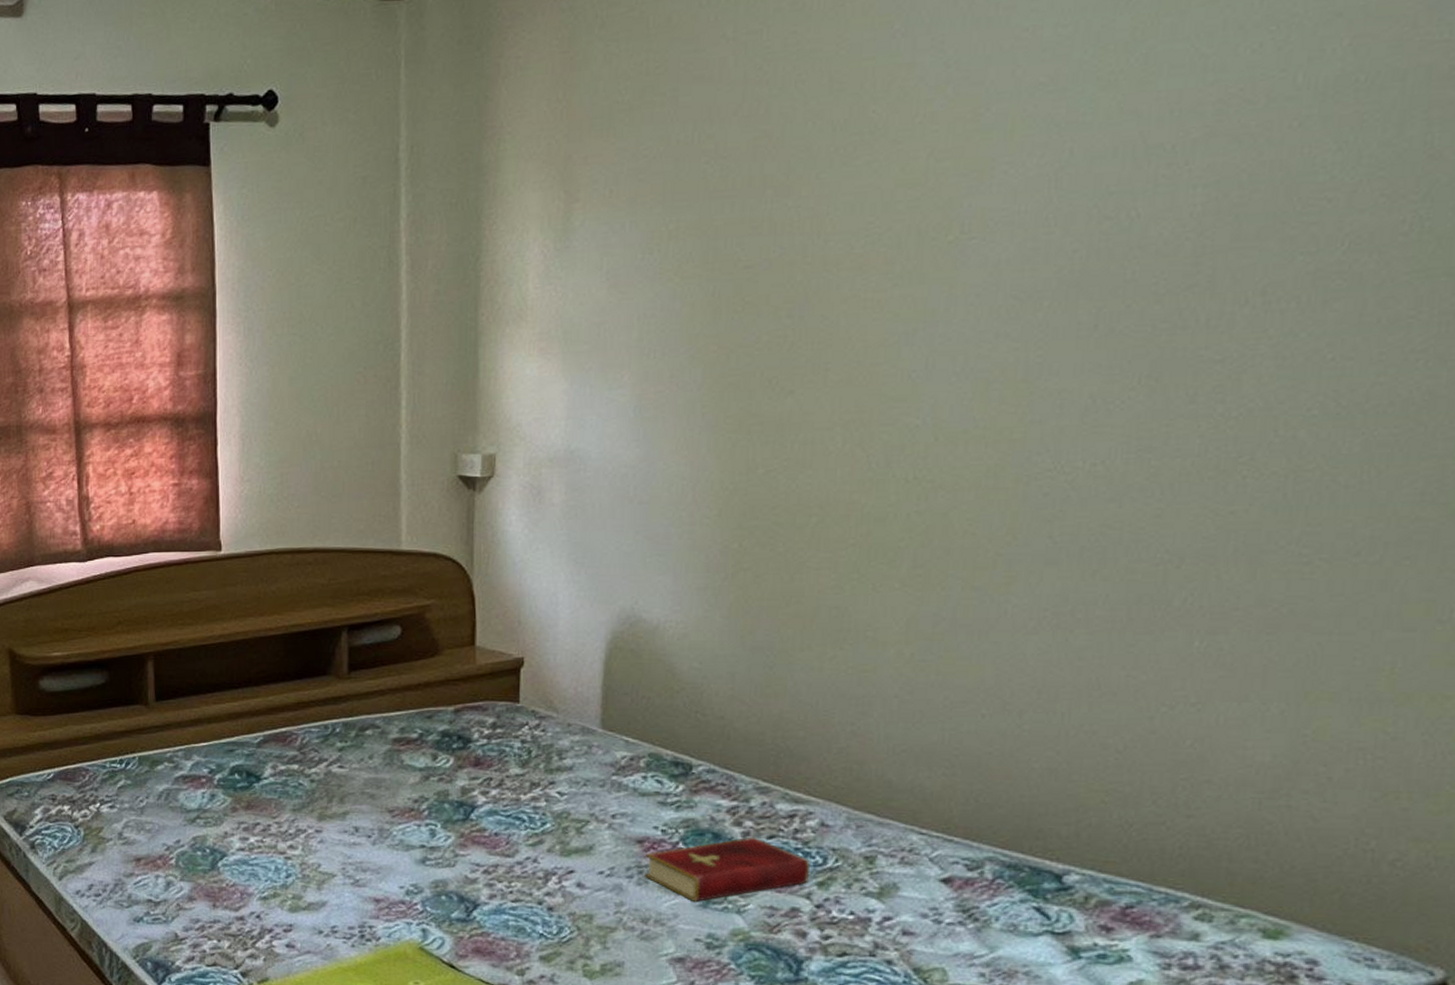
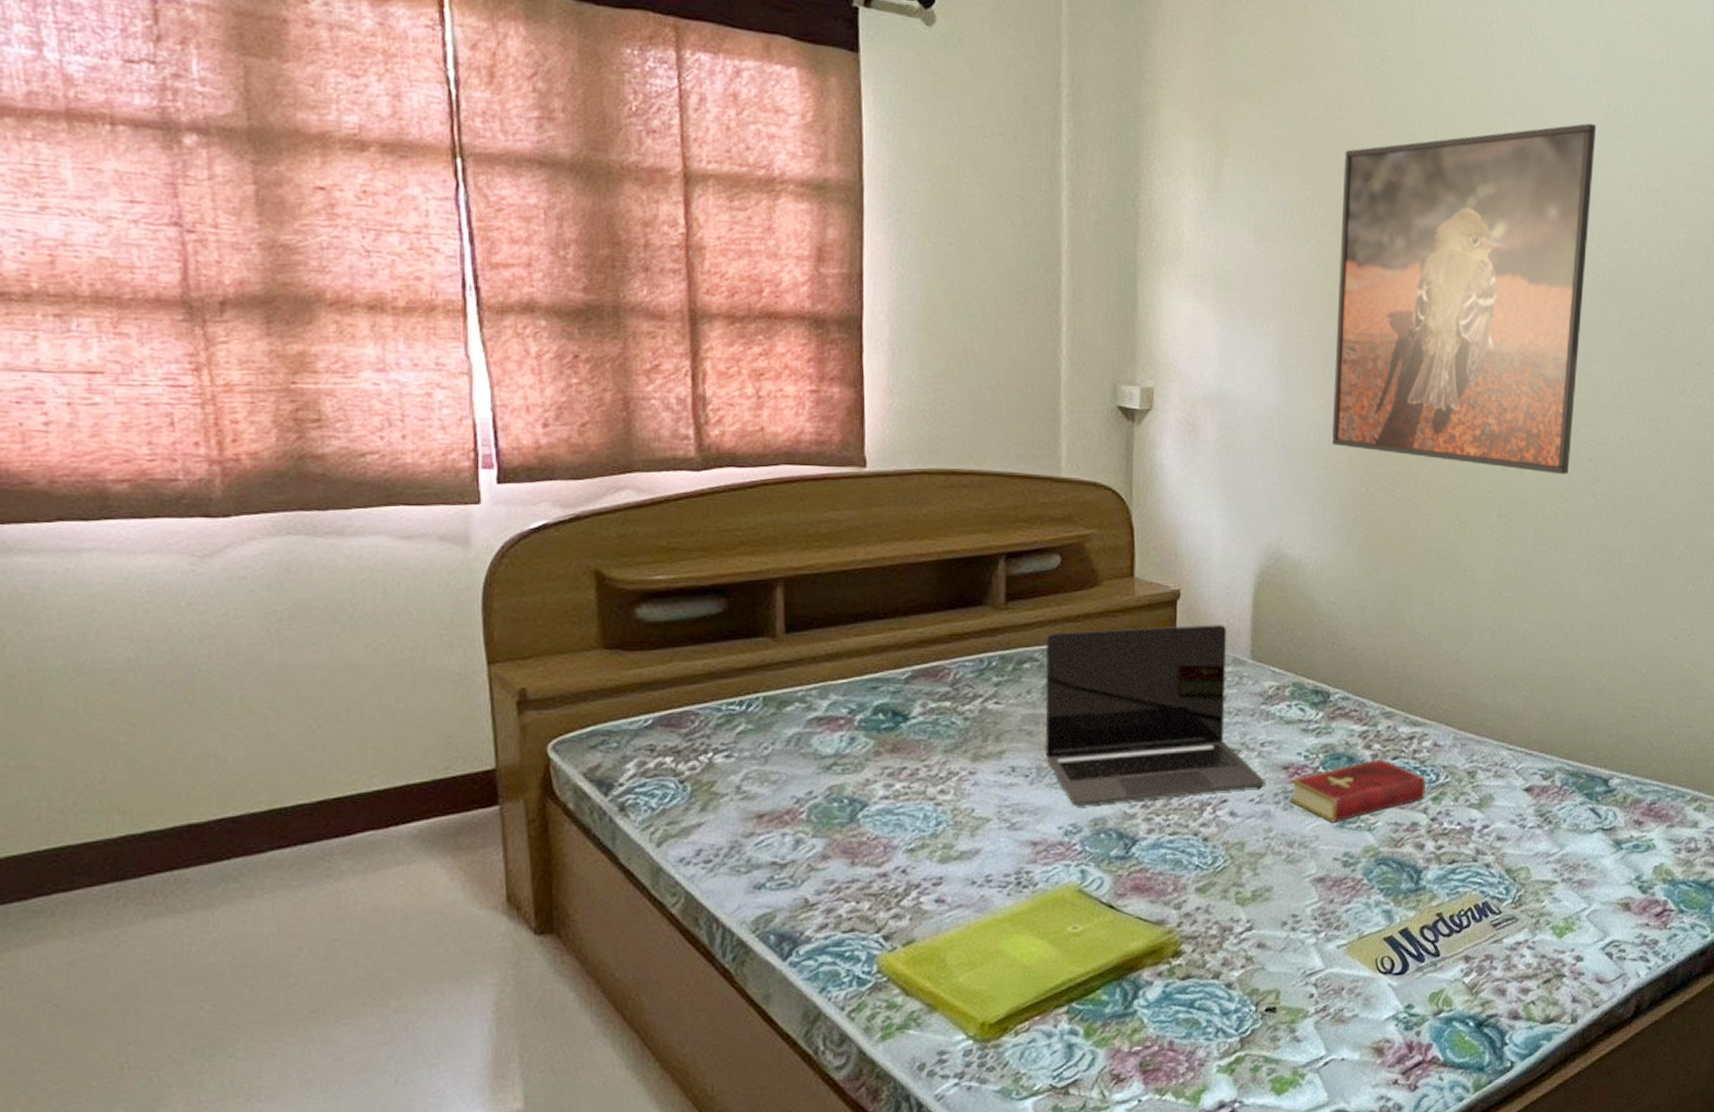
laptop: none [386,693,617,868] -> present [1044,625,1265,806]
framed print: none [698,78,1066,514] -> present [1332,123,1597,475]

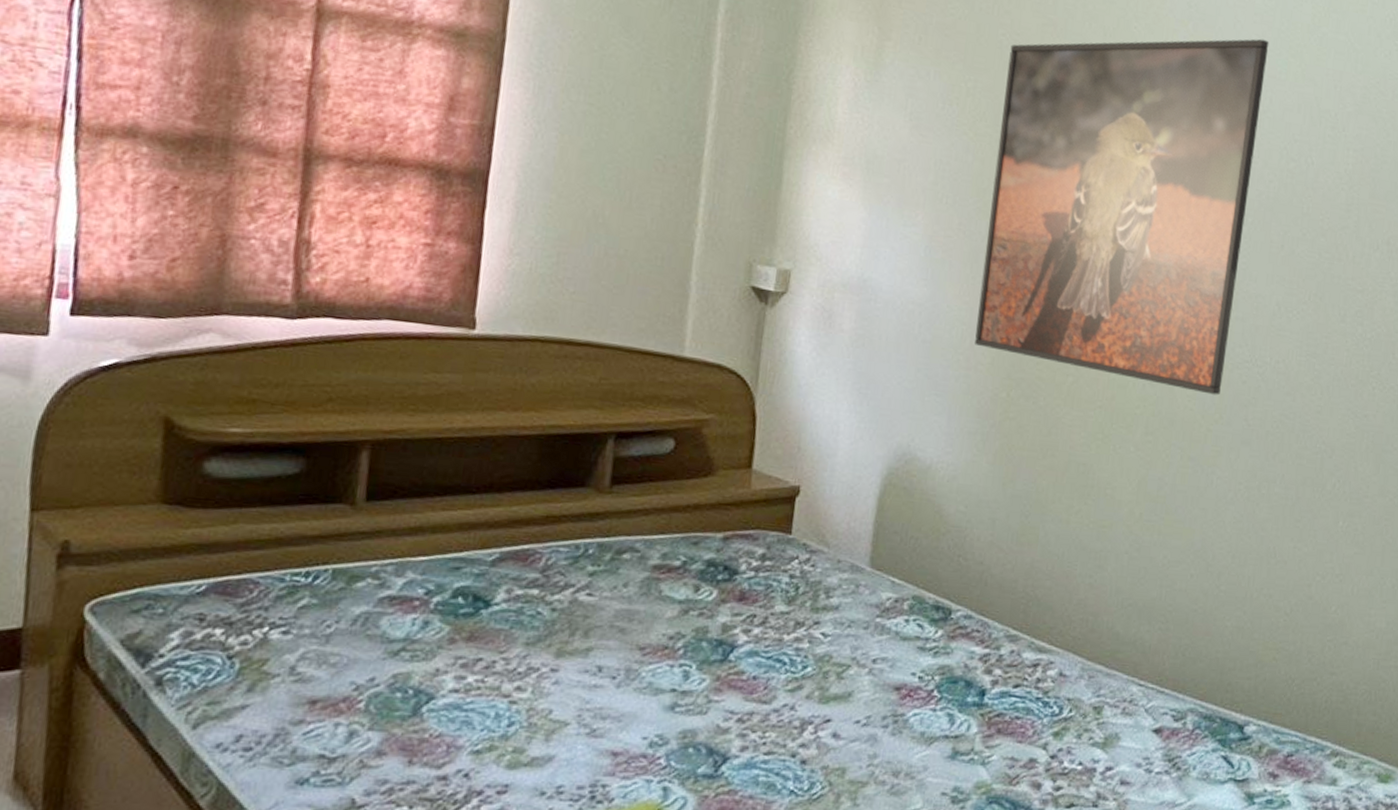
laptop: present [1044,625,1265,806] -> none [636,522,874,716]
hardcover book: present [1290,758,1427,822] -> none [899,685,1049,753]

